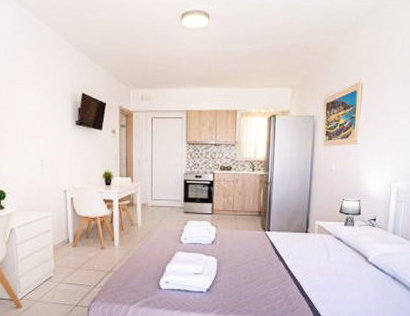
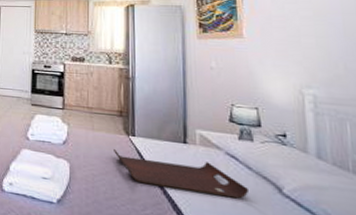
serving tray: none [253,243,347,269] -> present [114,149,250,199]

